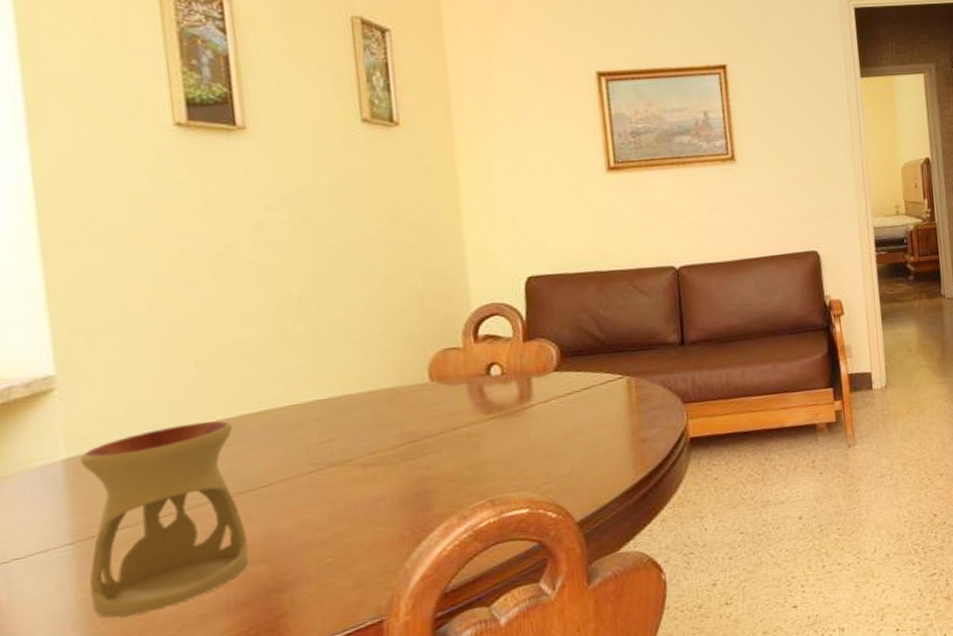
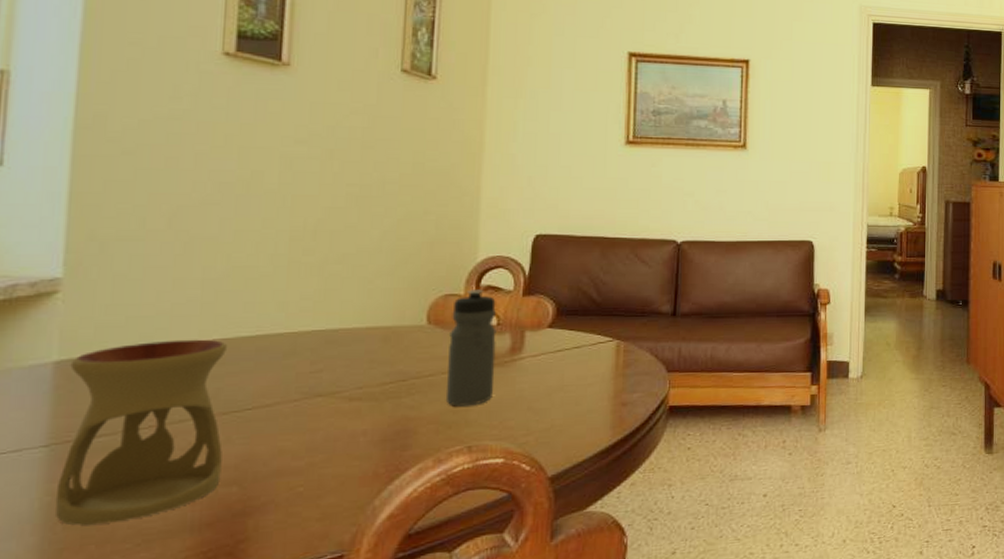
water bottle: none [453,339,508,462] -> present [445,289,497,407]

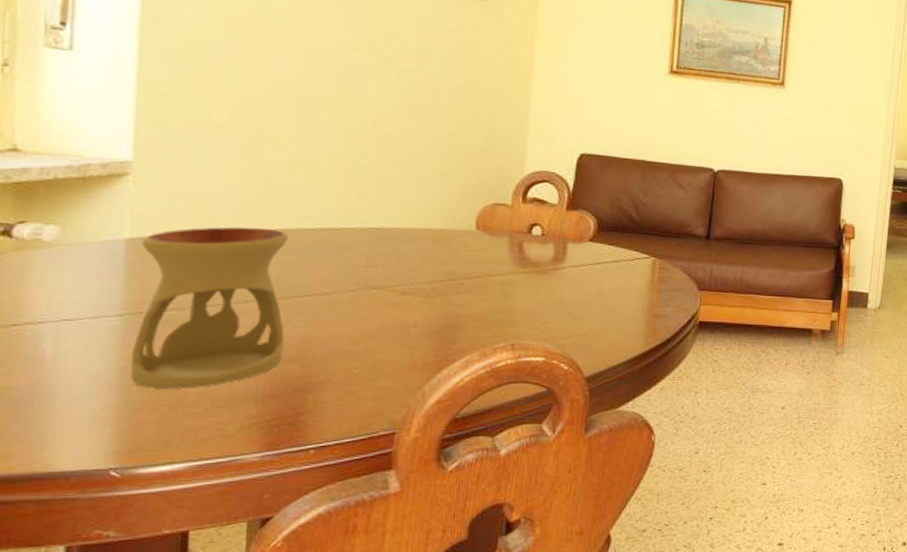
water bottle: present [445,289,497,407] -> none [491,200,541,308]

